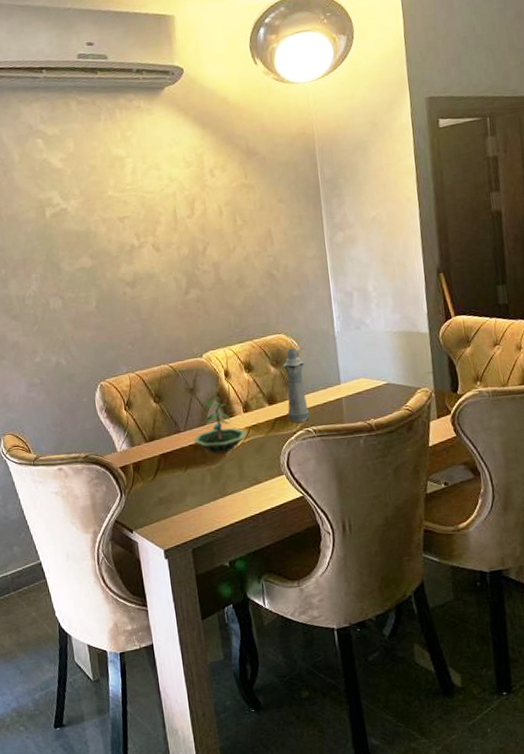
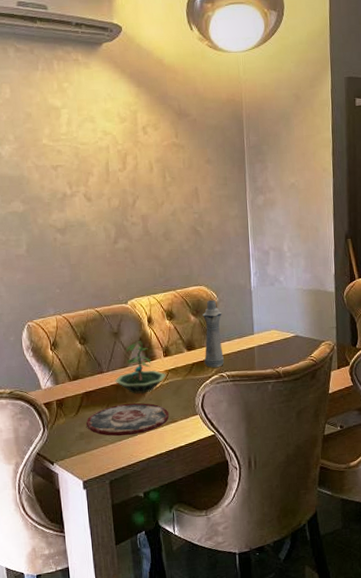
plate: none [164,463,253,501] -> present [85,402,170,436]

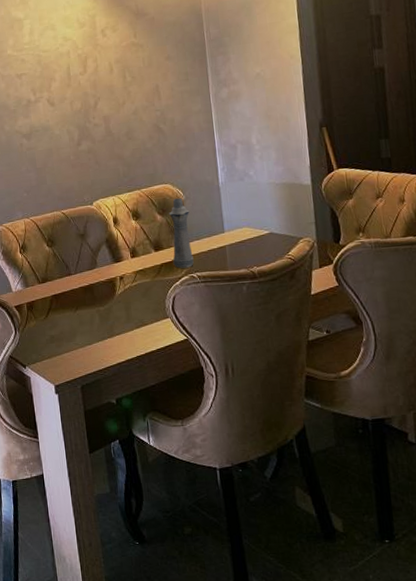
plate: present [85,402,170,436] -> none [55,305,139,340]
terrarium: present [115,341,166,394] -> none [83,242,134,296]

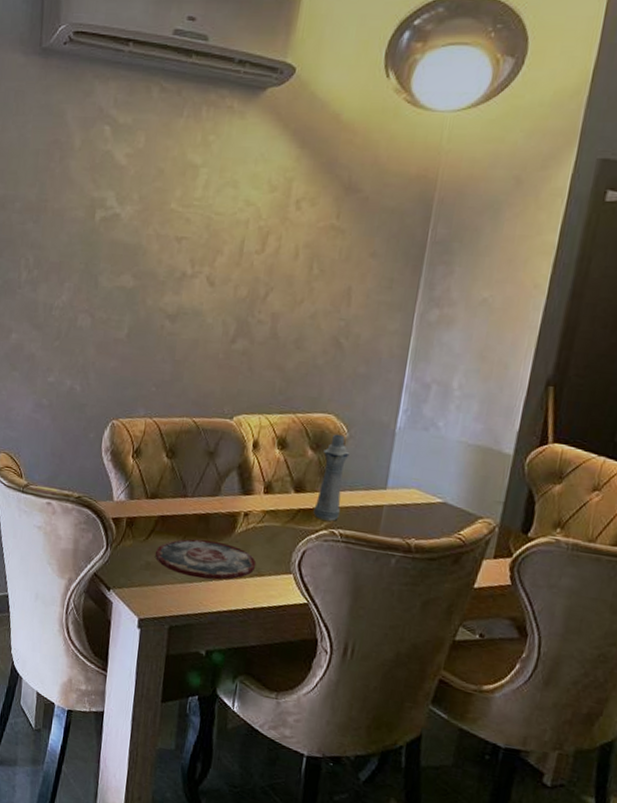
plate: none [55,305,139,340] -> present [155,539,257,580]

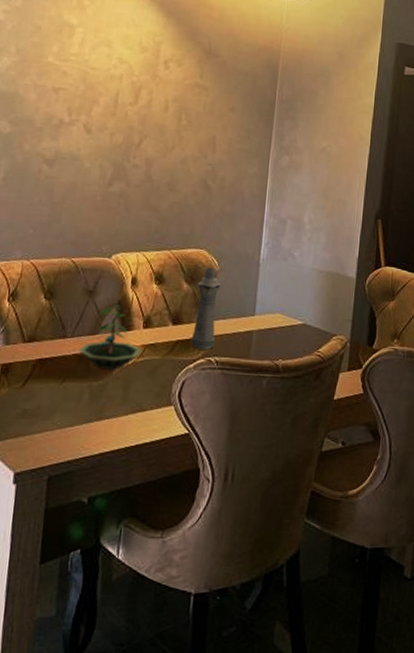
plate: present [155,539,257,580] -> none [32,379,138,421]
terrarium: none [198,467,262,533] -> present [78,304,142,370]

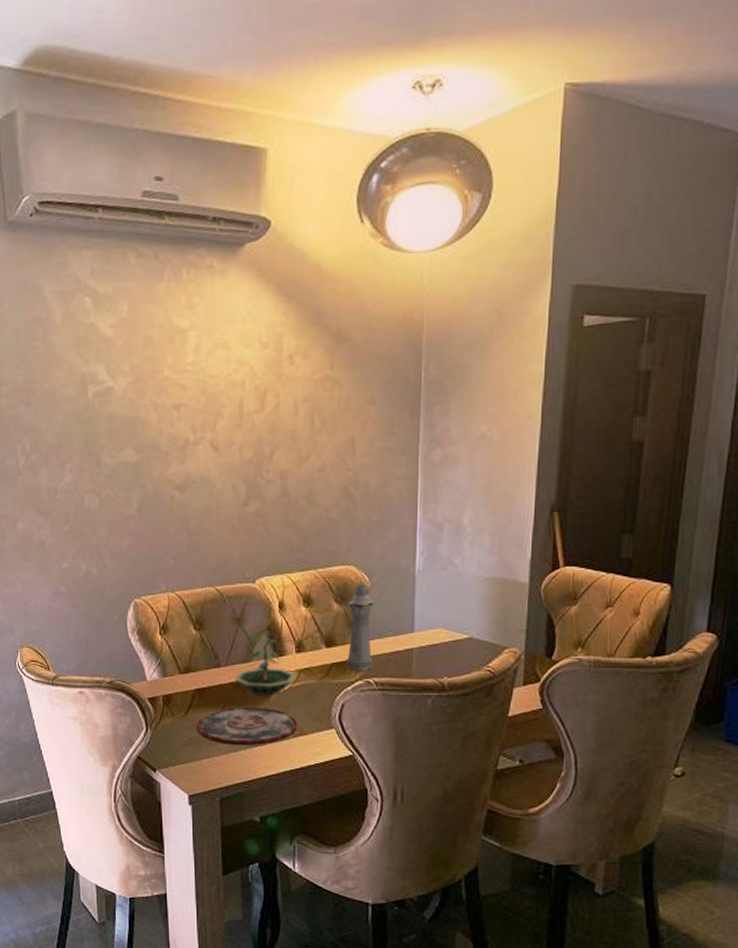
plate: none [32,379,138,421] -> present [196,706,298,746]

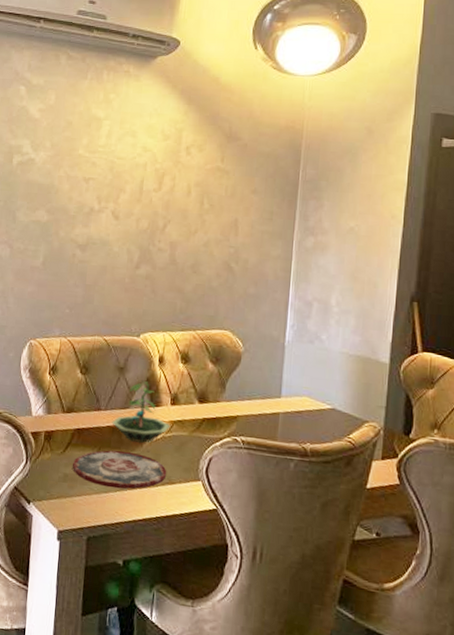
bottle: present [347,584,374,671] -> none [217,348,246,429]

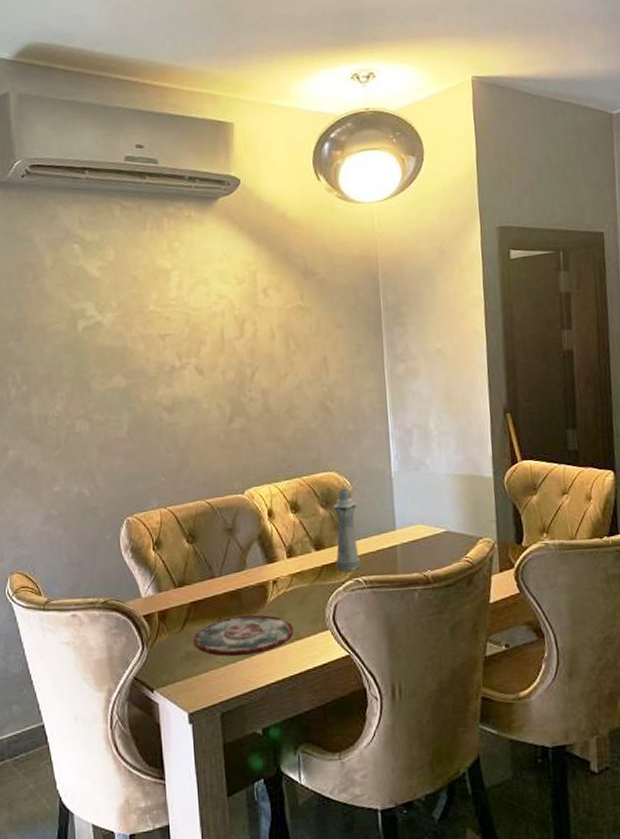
terrarium: present [112,381,170,443] -> none [228,539,289,604]
bottle: none [217,348,246,429] -> present [333,488,360,571]

